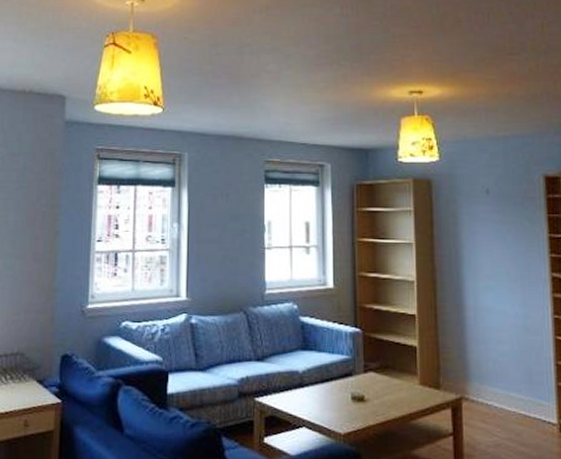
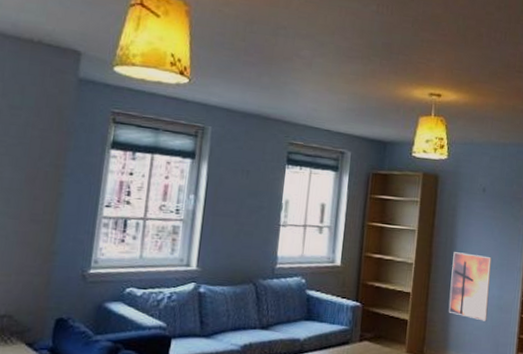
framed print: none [461,265,513,346] -> present [448,252,492,321]

